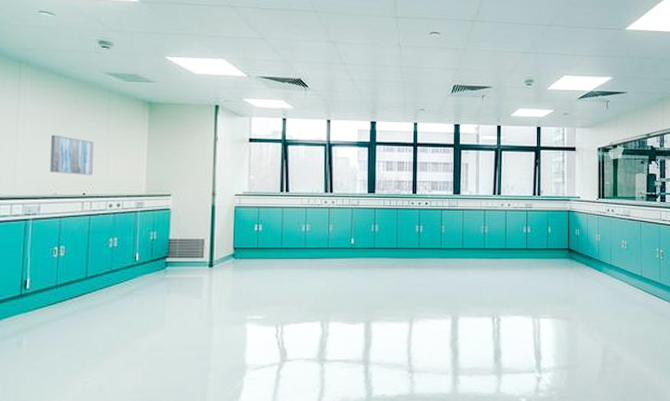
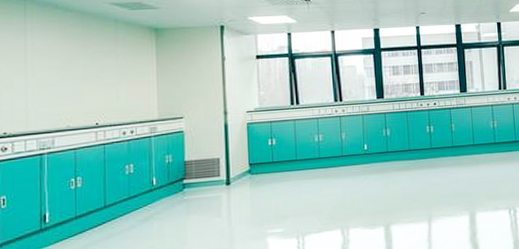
wall art: present [50,134,94,175] -> none [59,68,104,106]

